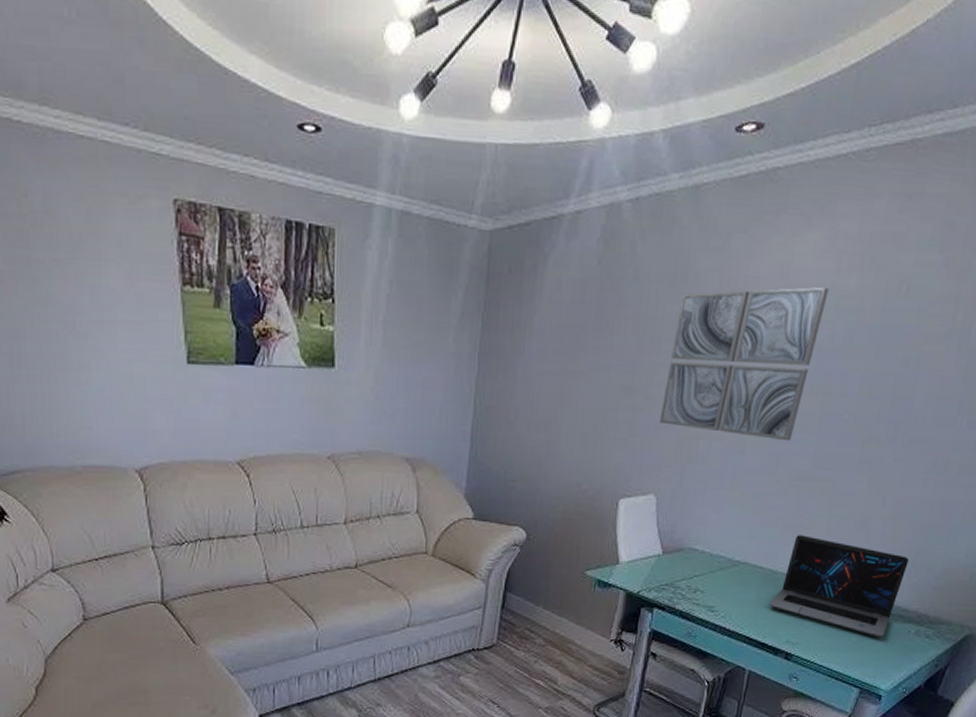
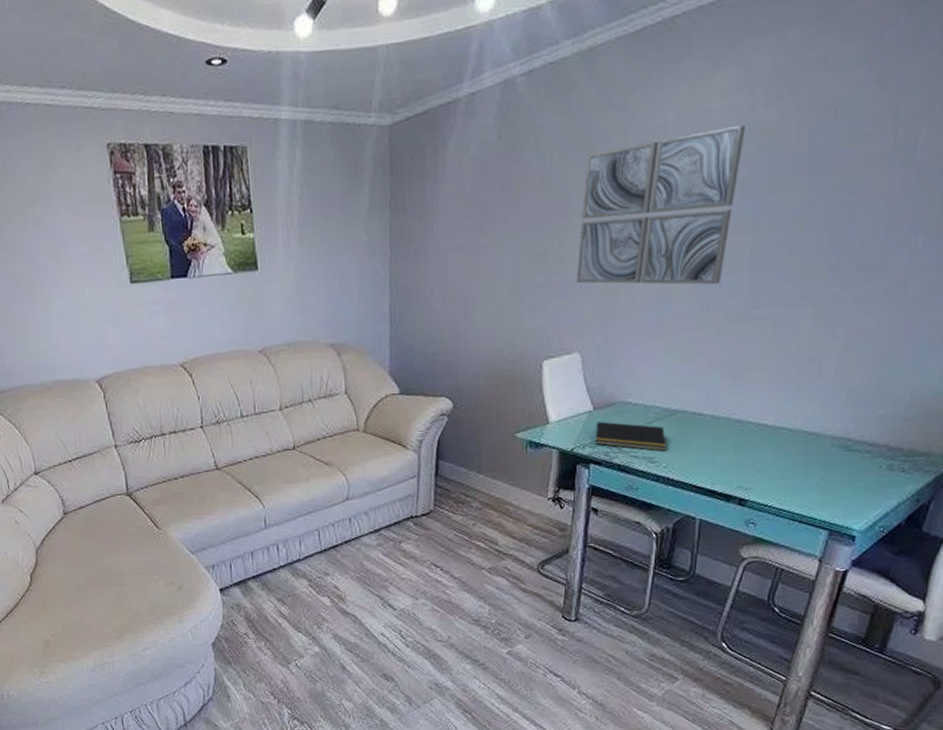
notepad: none [660,566,727,601] -> present [595,421,666,451]
laptop: present [768,535,909,638] -> none [714,377,871,476]

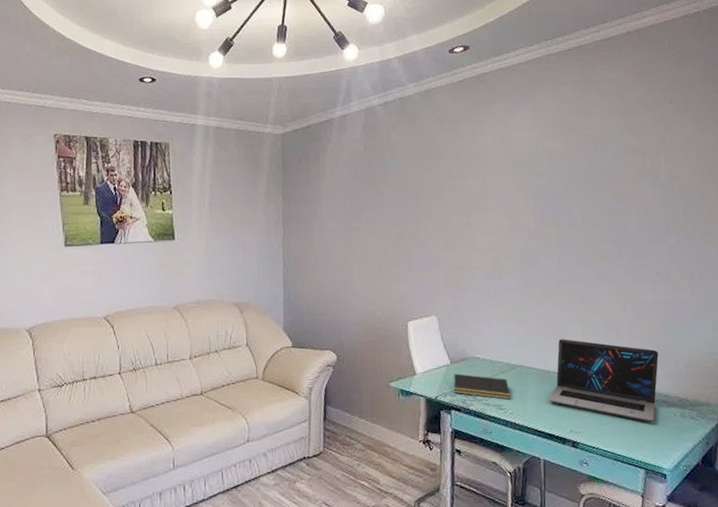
wall art: present [576,124,746,285] -> none [429,149,542,265]
laptop: none [714,377,871,476] -> present [548,339,659,422]

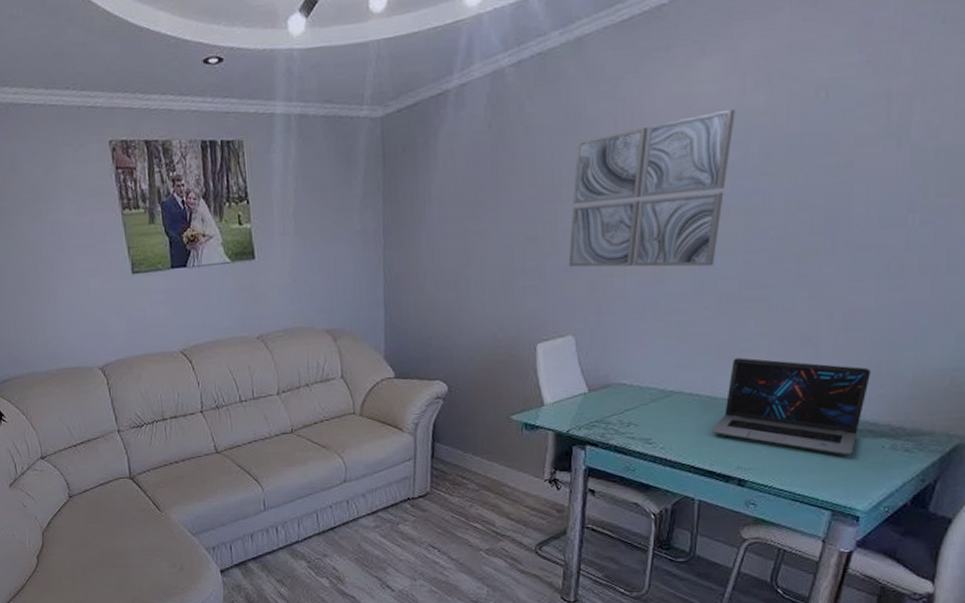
wall art: none [429,149,542,265] -> present [568,108,735,268]
notepad: present [453,373,511,400] -> none [590,403,663,432]

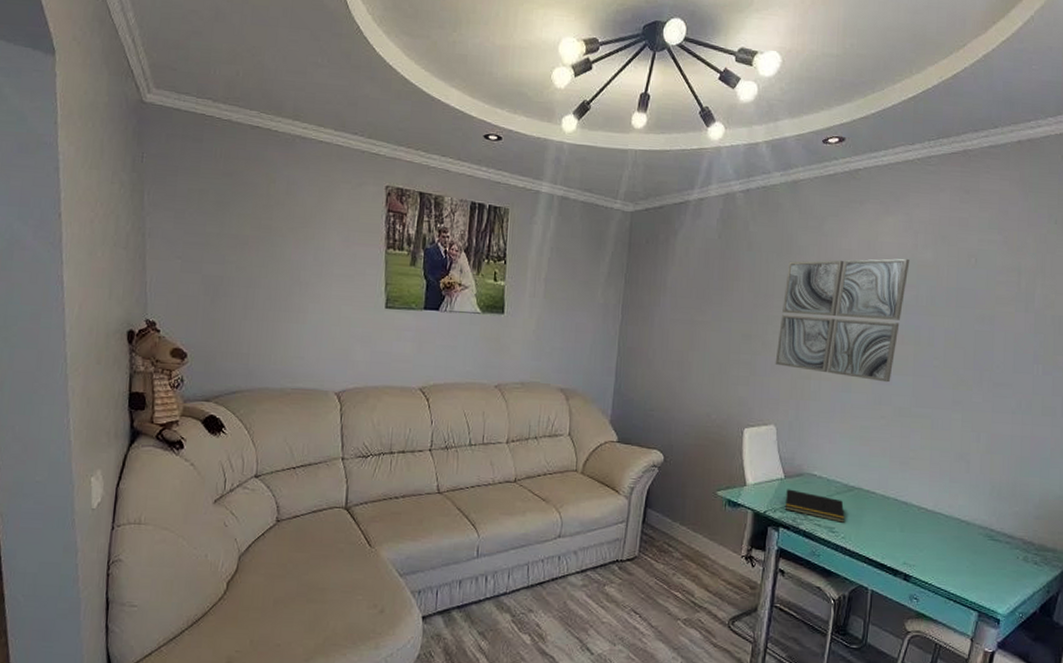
notepad: none [590,403,663,432] -> present [784,489,845,523]
laptop: present [711,358,871,456] -> none [884,464,1008,563]

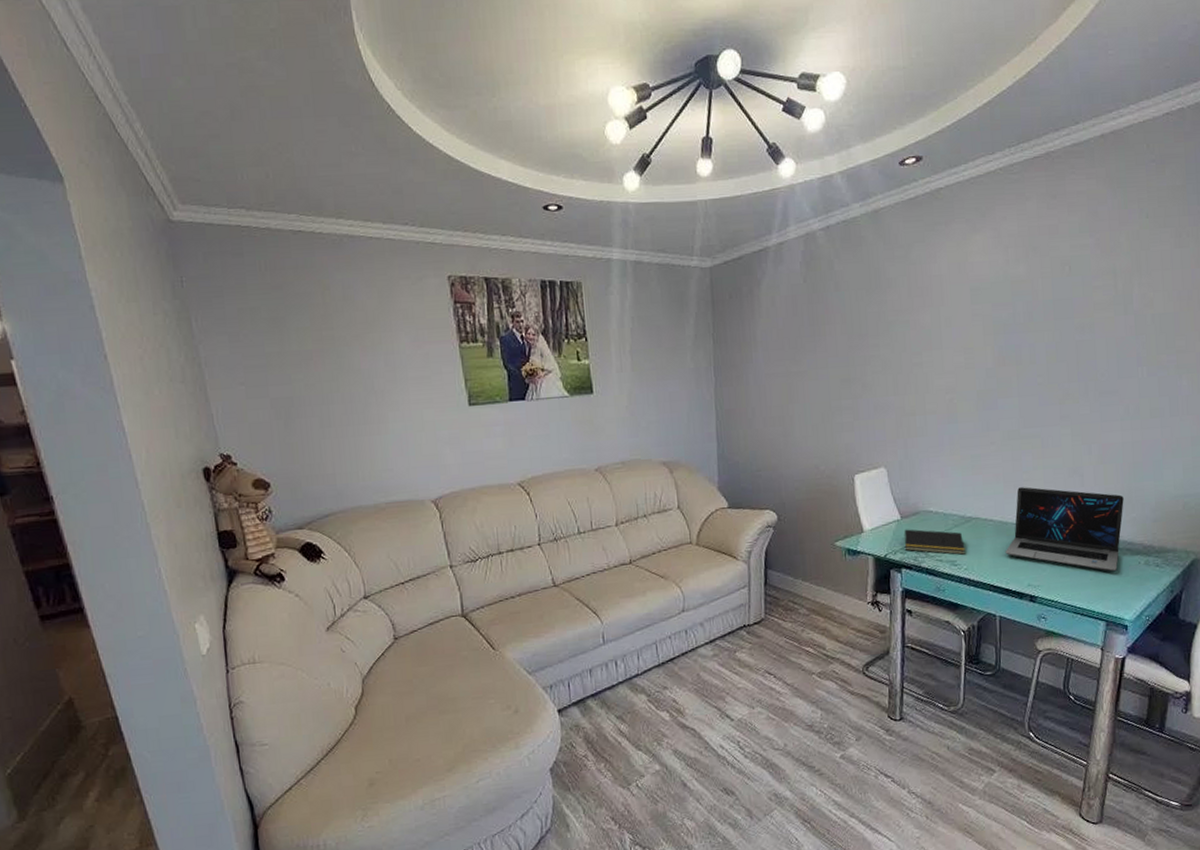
wall art: present [775,258,910,383] -> none [877,276,1003,408]
laptop: none [884,464,1008,563] -> present [1005,487,1124,572]

